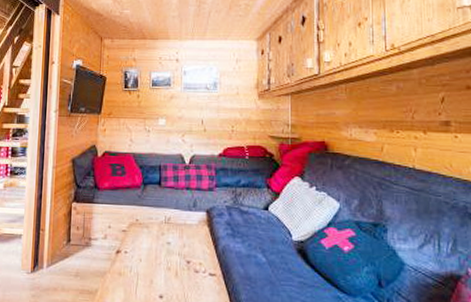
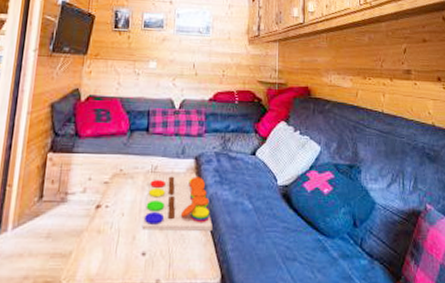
board game: none [158,227,226,280] -> present [141,176,213,231]

